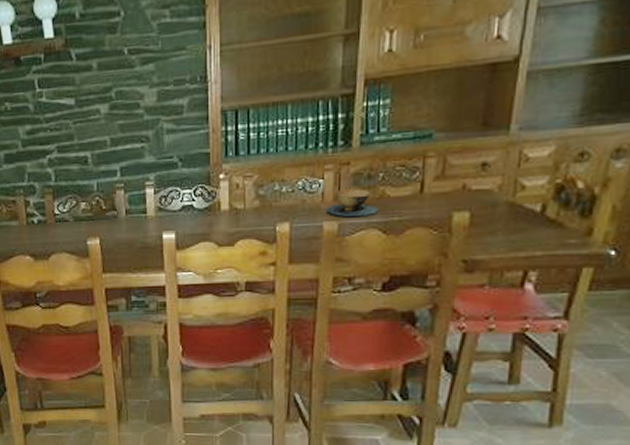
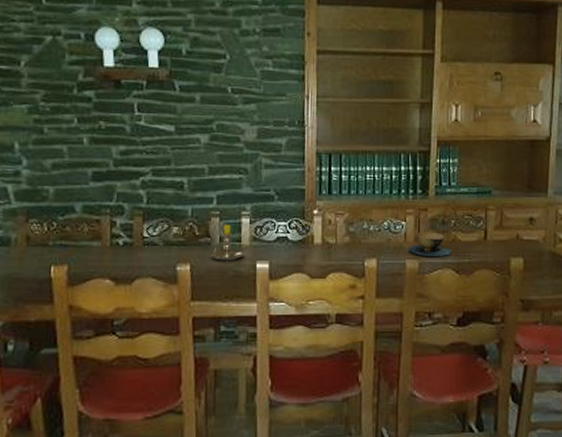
candlestick: none [117,195,150,234] -> present [210,224,244,261]

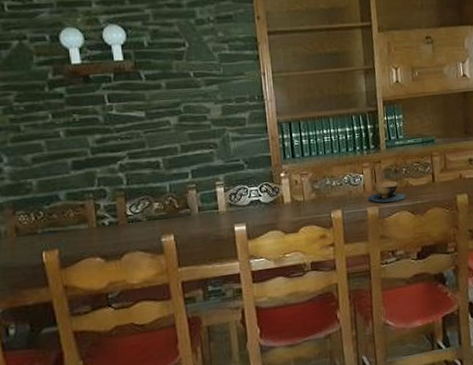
candlestick: present [210,224,244,261] -> none [191,194,222,229]

